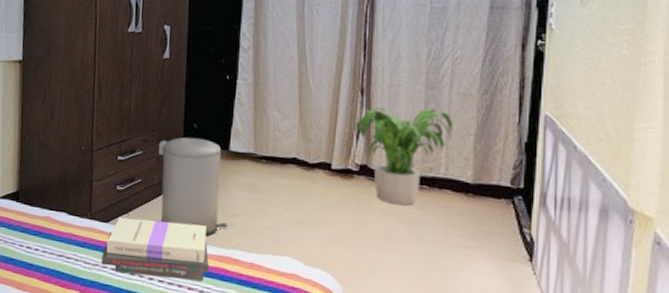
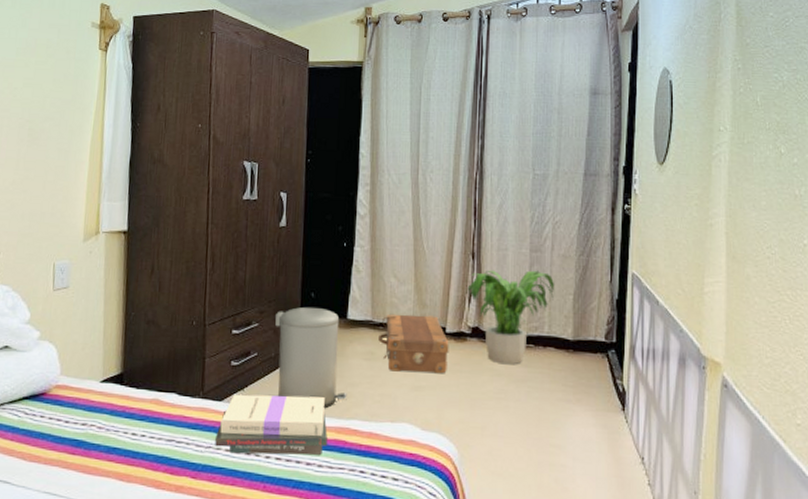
suitcase: none [261,147,335,211] -> present [378,313,449,374]

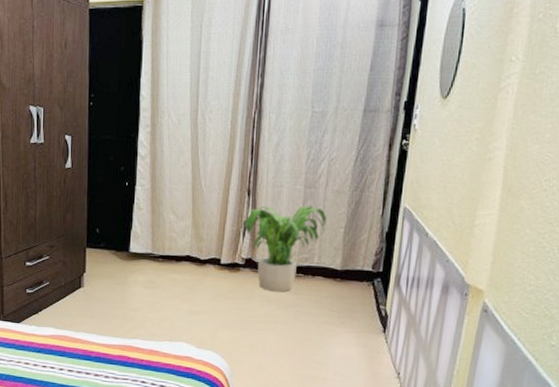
books: present [215,394,328,455] -> none [16,317,113,368]
pedal bin: present [275,306,347,408] -> none [64,241,130,329]
suitcase: present [378,313,449,374] -> none [158,247,224,300]

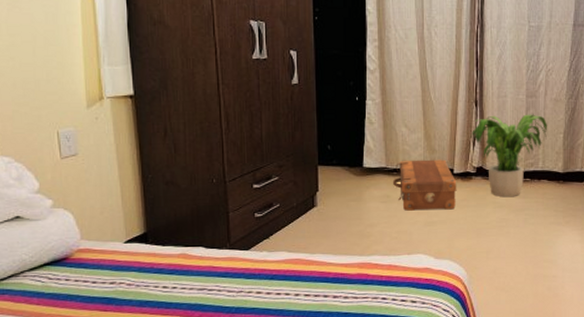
suitcase: none [158,247,224,300] -> present [393,159,457,211]

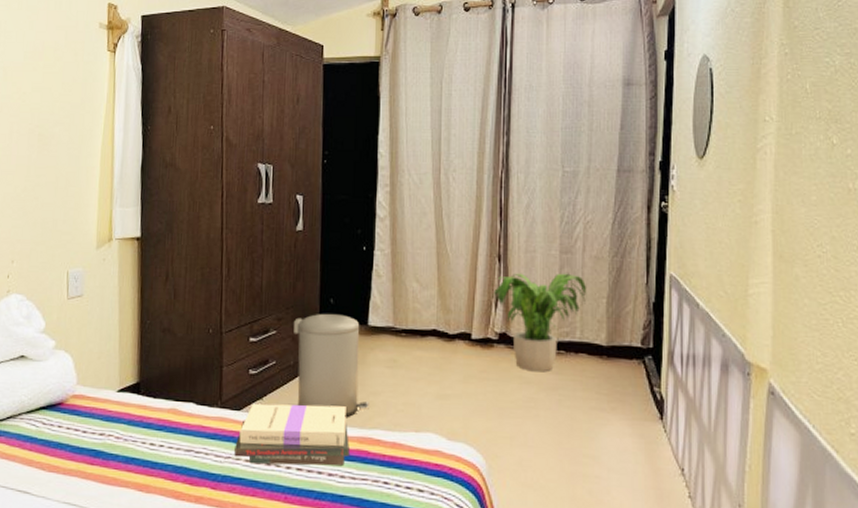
books: none [246,238,351,295] -> present [234,403,350,466]
pedal bin: none [295,158,367,247] -> present [294,313,369,417]
suitcase: present [393,159,457,211] -> none [401,319,475,382]

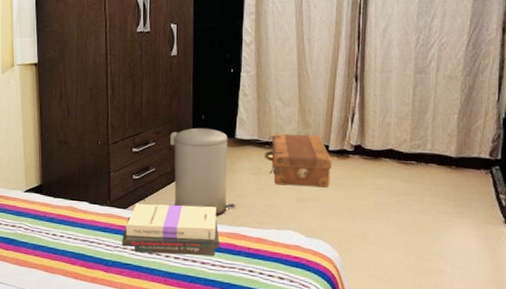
suitcase: none [401,319,475,382] -> present [265,133,332,188]
potted plant: present [489,273,587,372] -> none [346,91,440,180]

